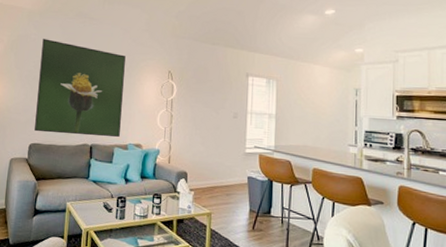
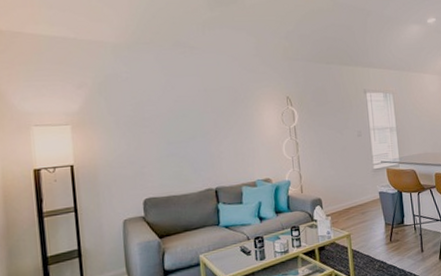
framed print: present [34,39,126,138] -> none [137,76,246,185]

